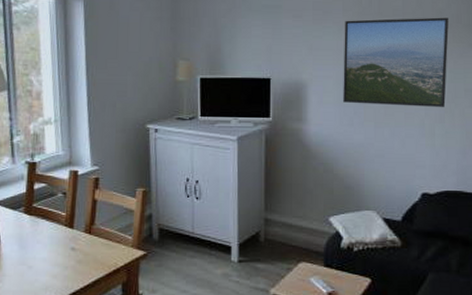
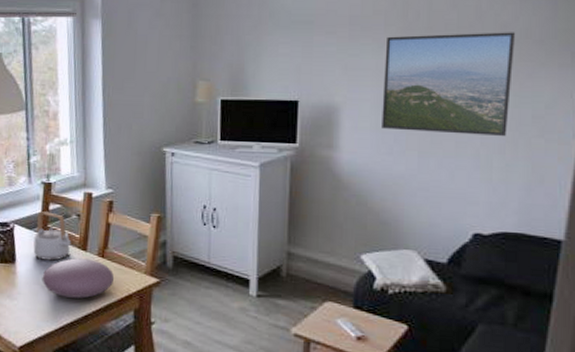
teapot: none [18,191,58,240] -> present [33,211,72,261]
decorative bowl: none [28,236,102,276] -> present [42,258,115,299]

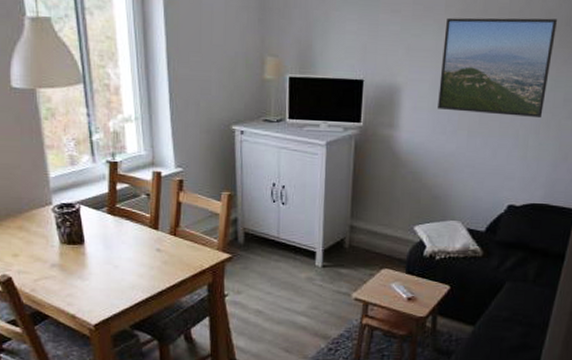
teapot: present [33,211,72,261] -> none [102,191,142,241]
decorative bowl: present [42,258,115,299] -> none [113,237,188,276]

